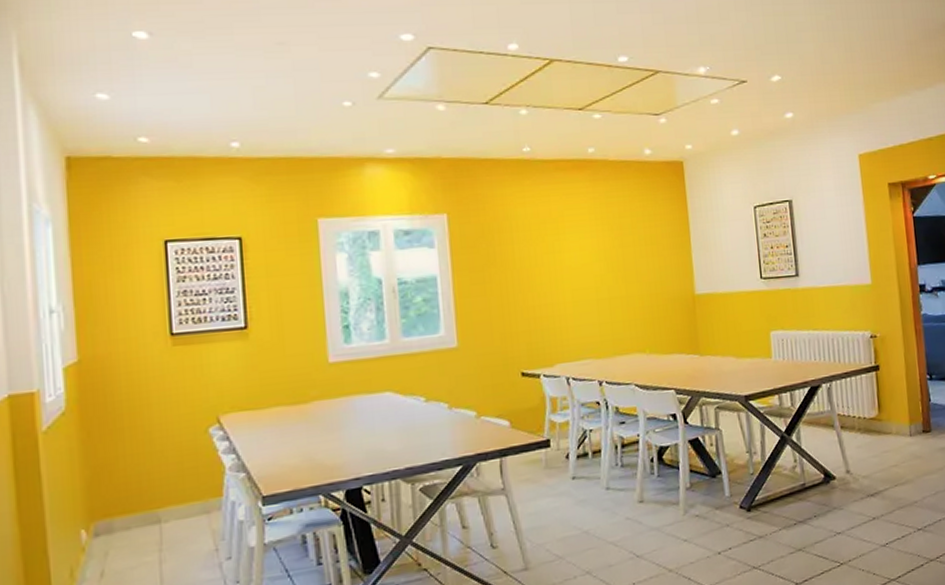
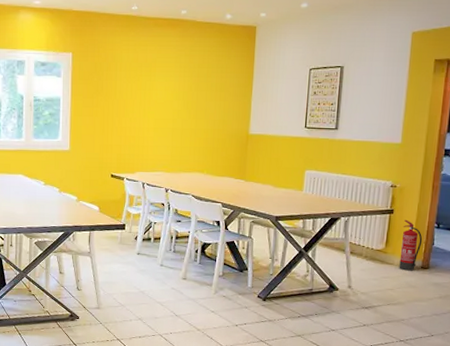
fire extinguisher: none [893,375,918,439] -> present [399,219,423,271]

